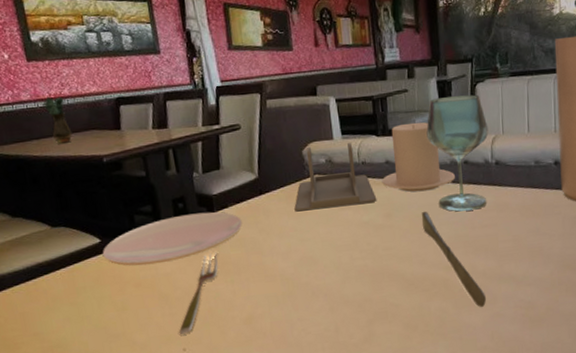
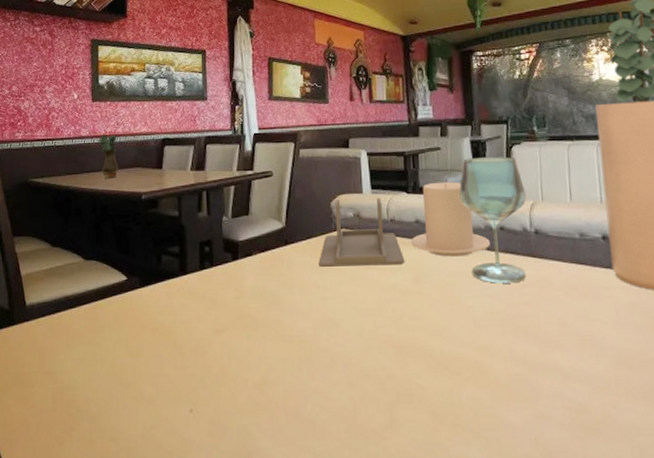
plate: present [102,212,242,266] -> none [126,258,265,310]
fork: present [179,252,218,335] -> none [189,303,236,393]
knife: present [421,211,487,308] -> none [452,279,528,404]

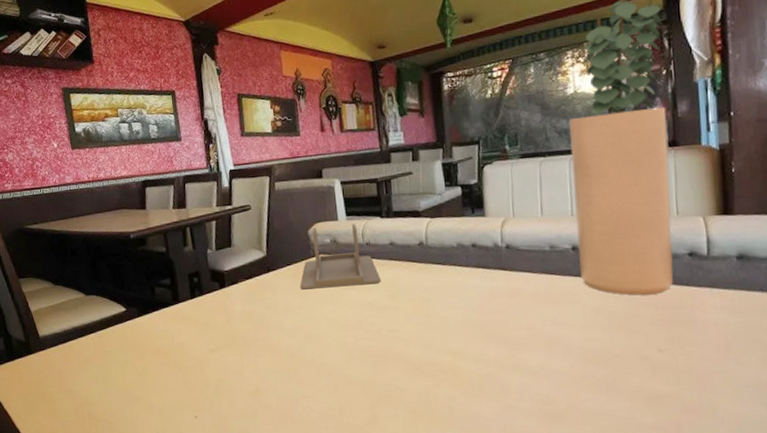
vase: present [97,132,119,178] -> none [81,178,106,221]
candle: present [411,181,491,257] -> none [386,204,463,275]
wine glass: present [459,157,527,283] -> none [431,177,498,296]

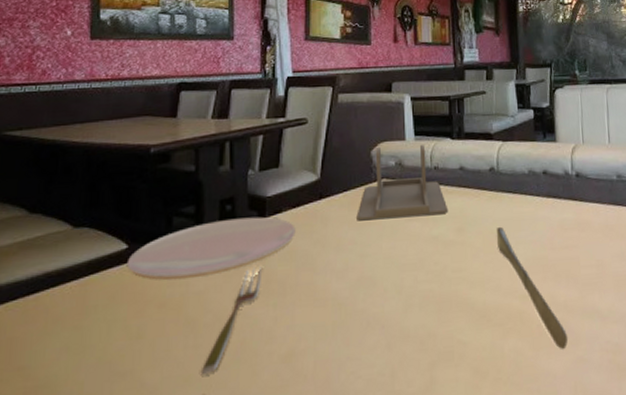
plate: none [127,286,251,335] -> present [126,216,296,281]
fork: none [192,325,228,403] -> present [202,267,261,376]
knife: none [427,294,499,399] -> present [496,226,568,350]

